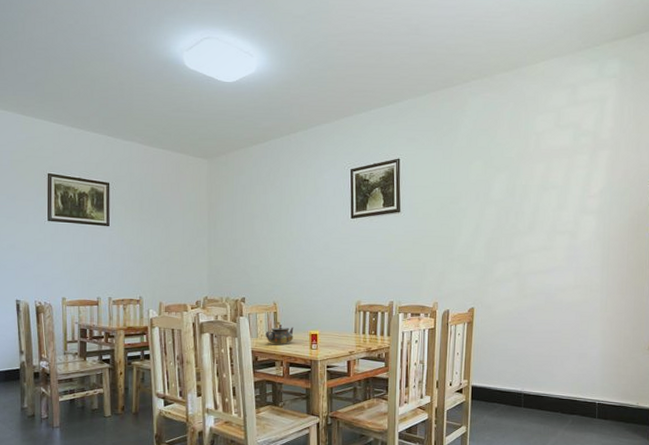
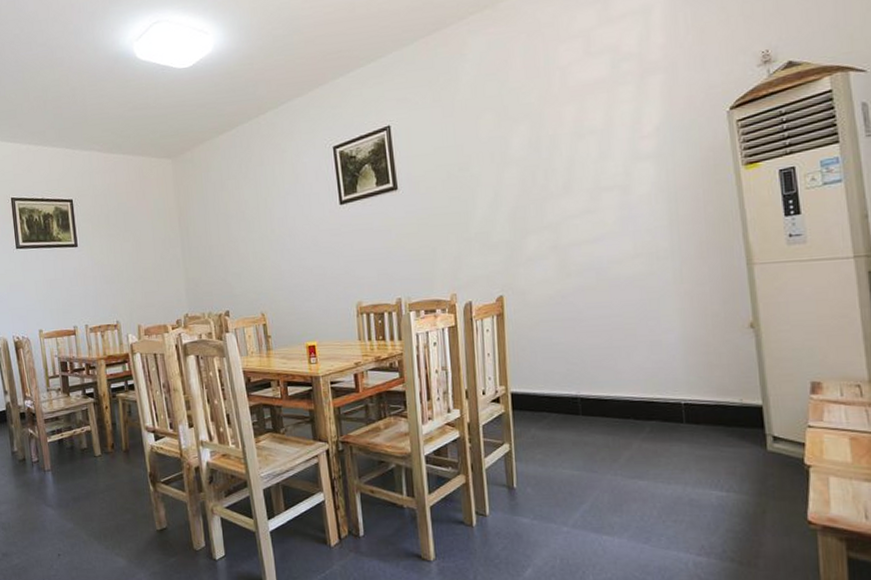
teapot: present [266,324,294,346] -> none [256,338,289,363]

